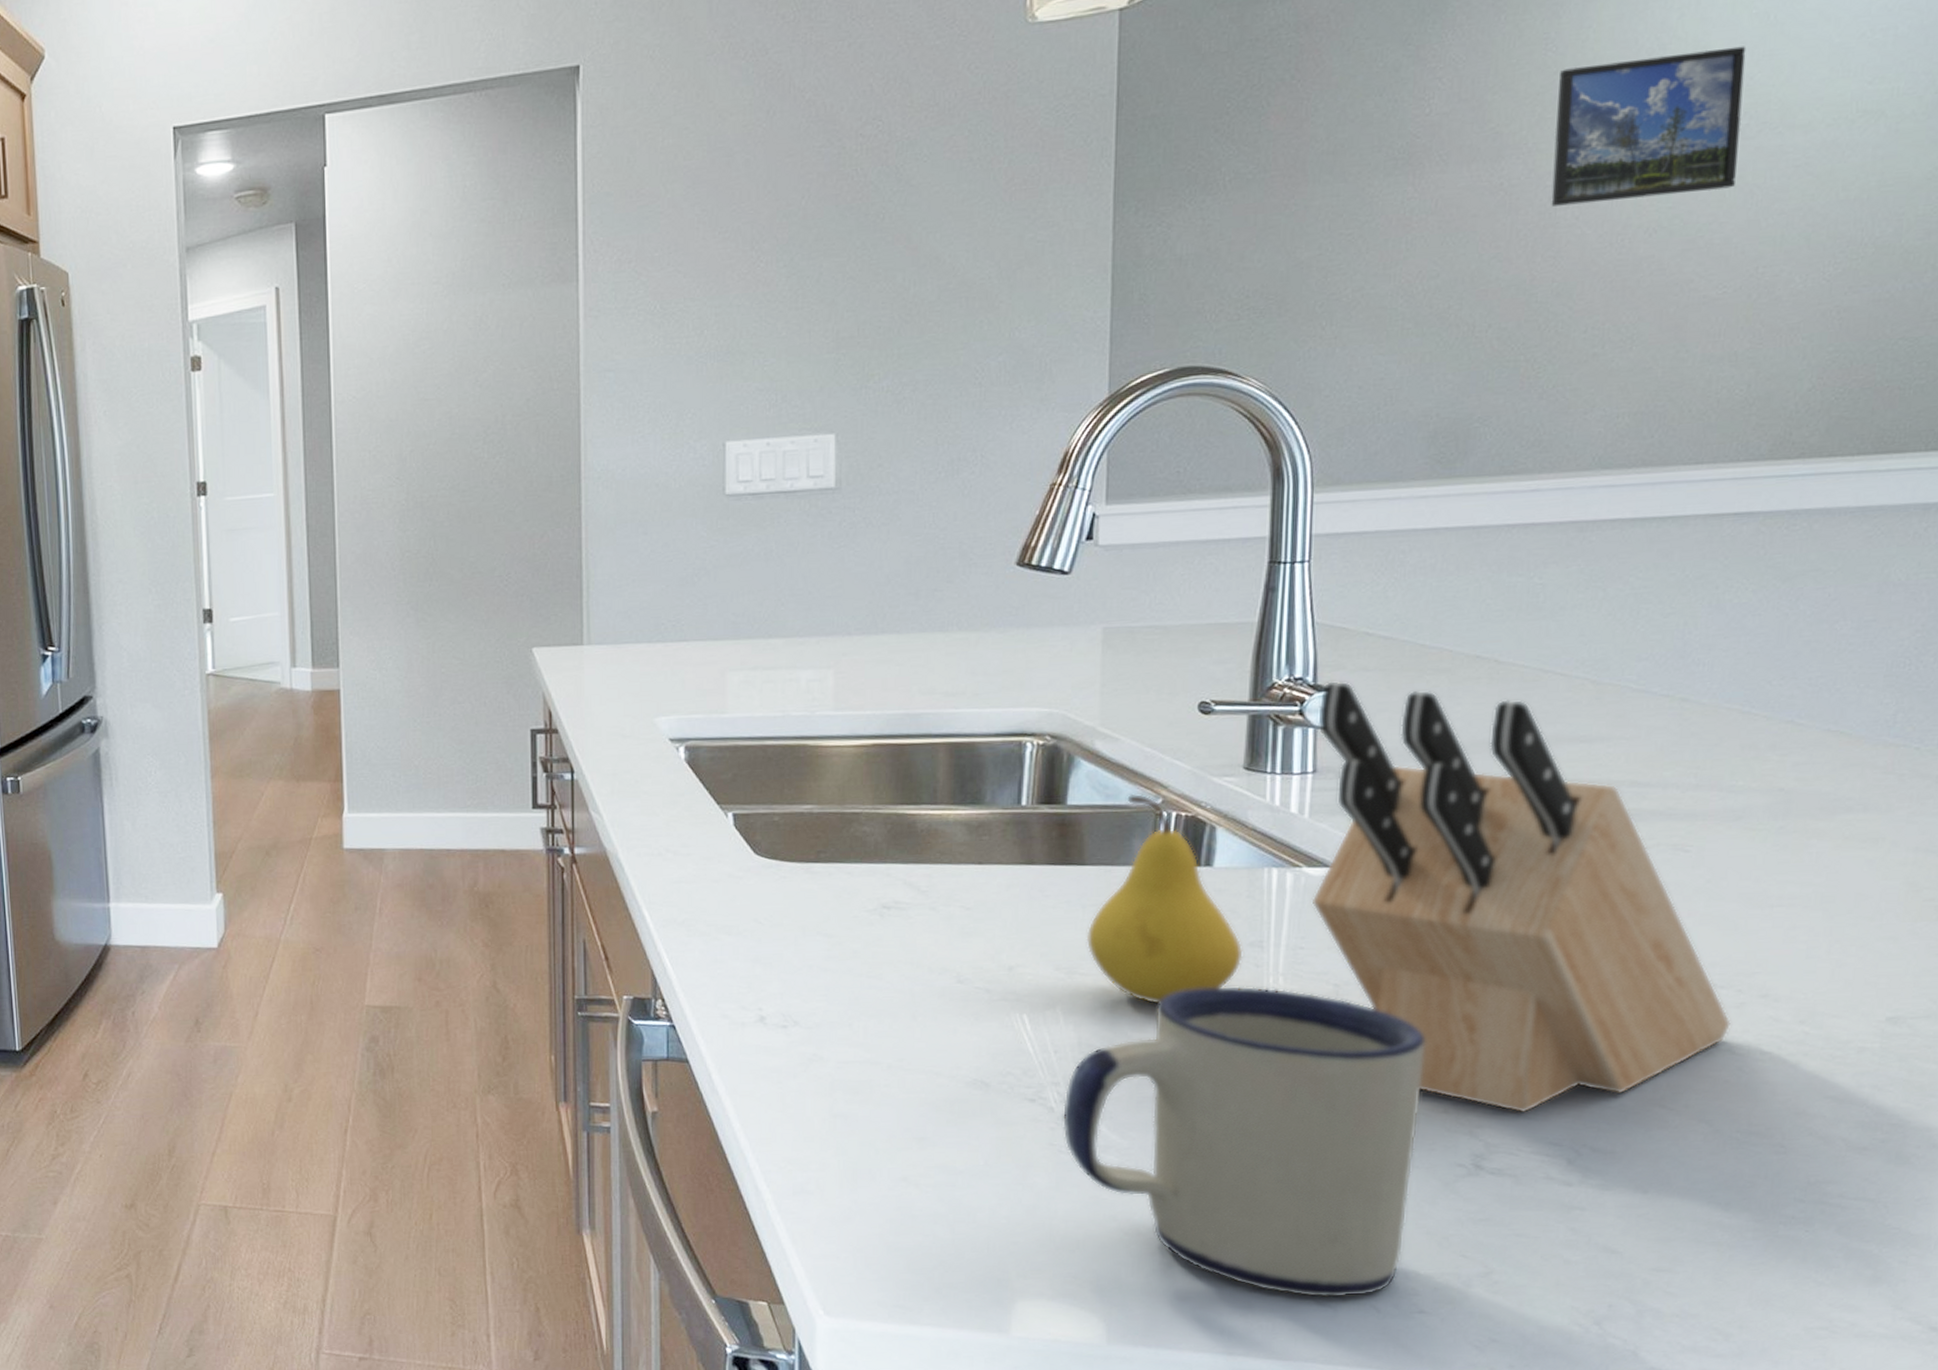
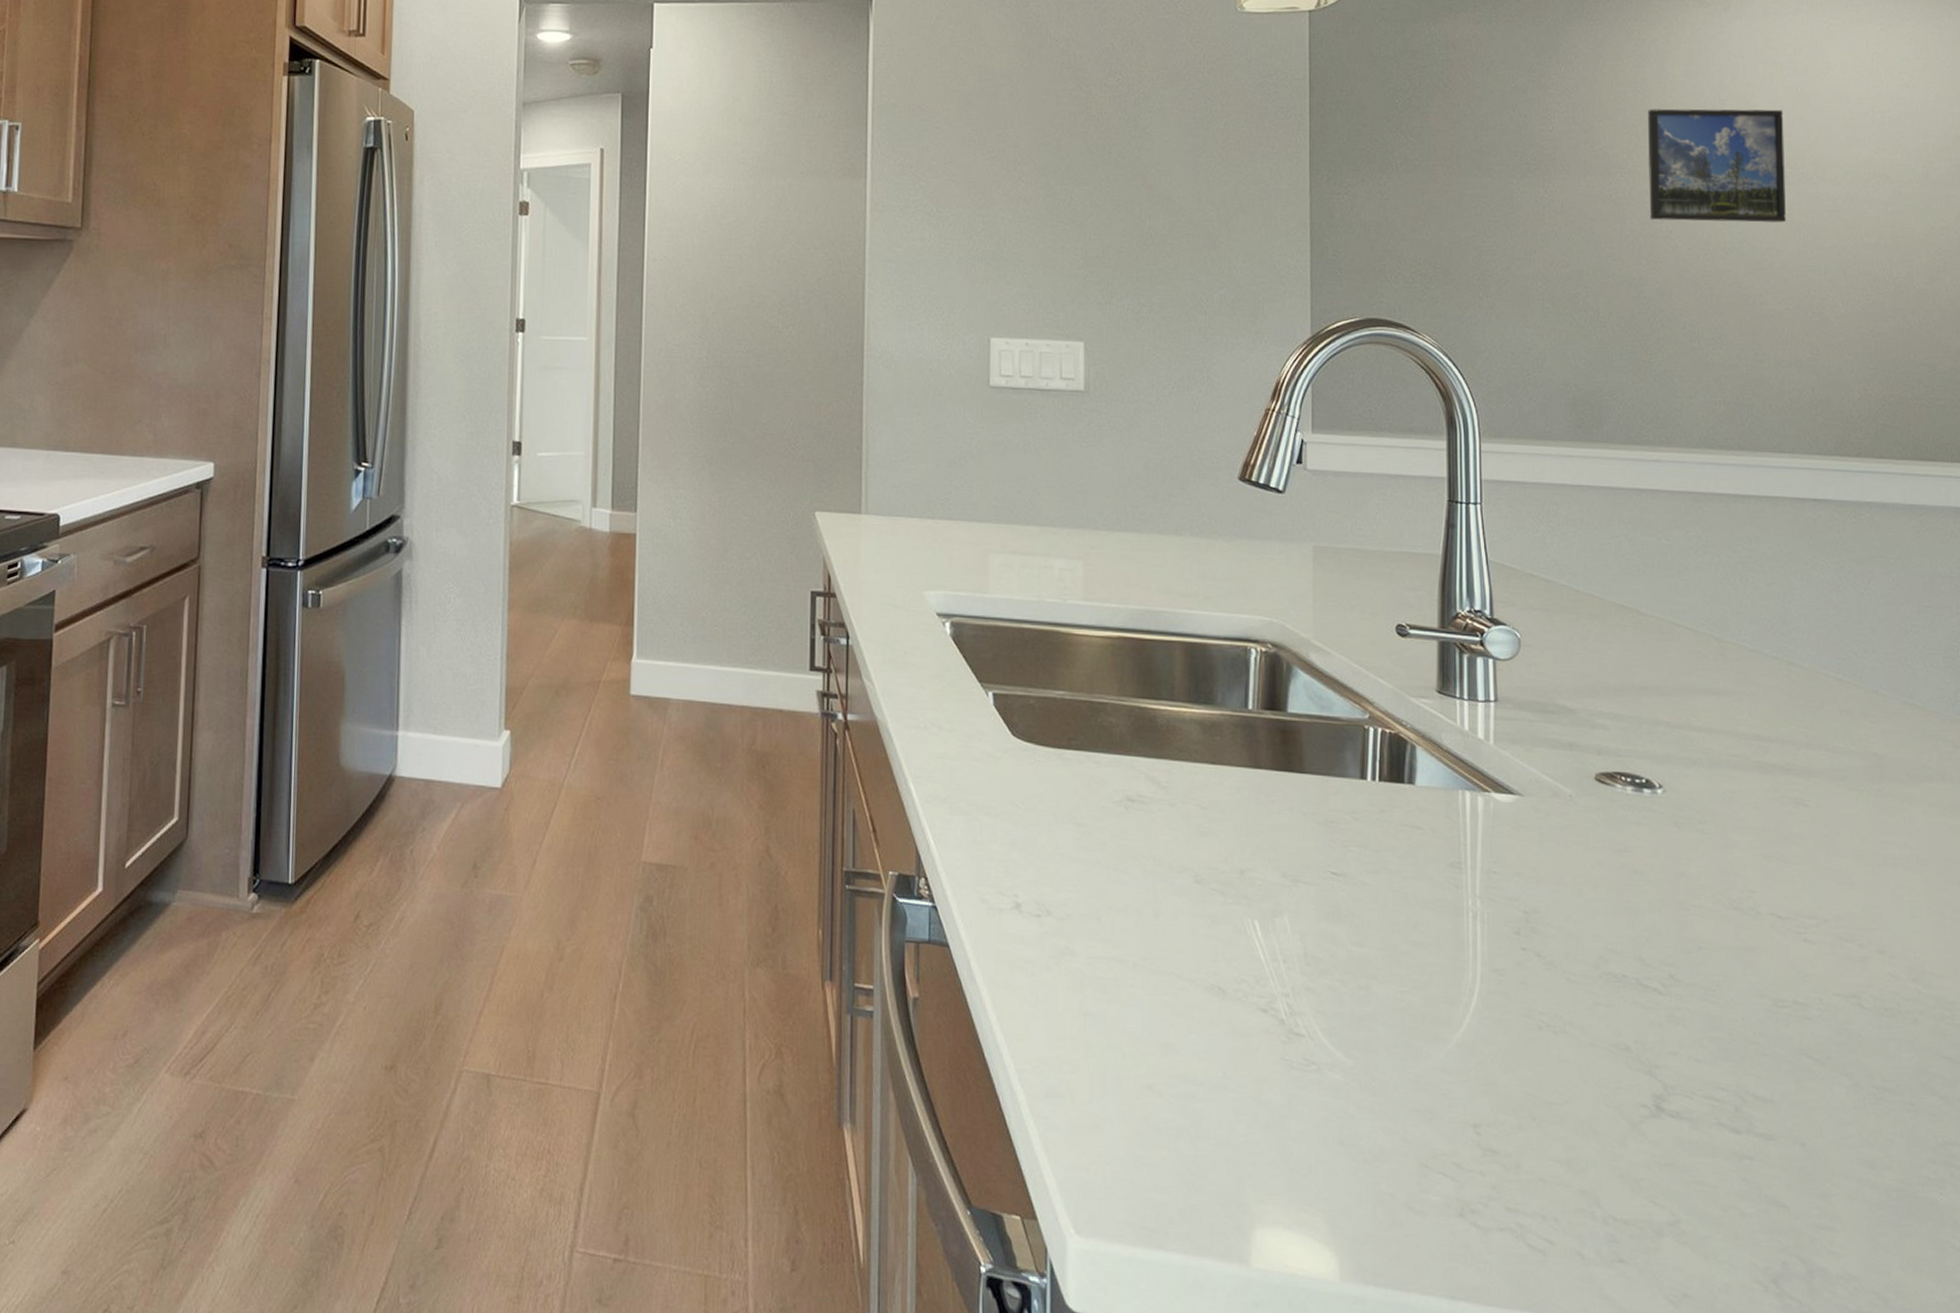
mug: present [1061,985,1425,1298] -> none [1292,905,1606,1241]
fruit: present [1086,793,1243,1005] -> none [1308,707,1445,920]
knife block: present [1311,680,1732,1113] -> none [1496,615,1858,1055]

